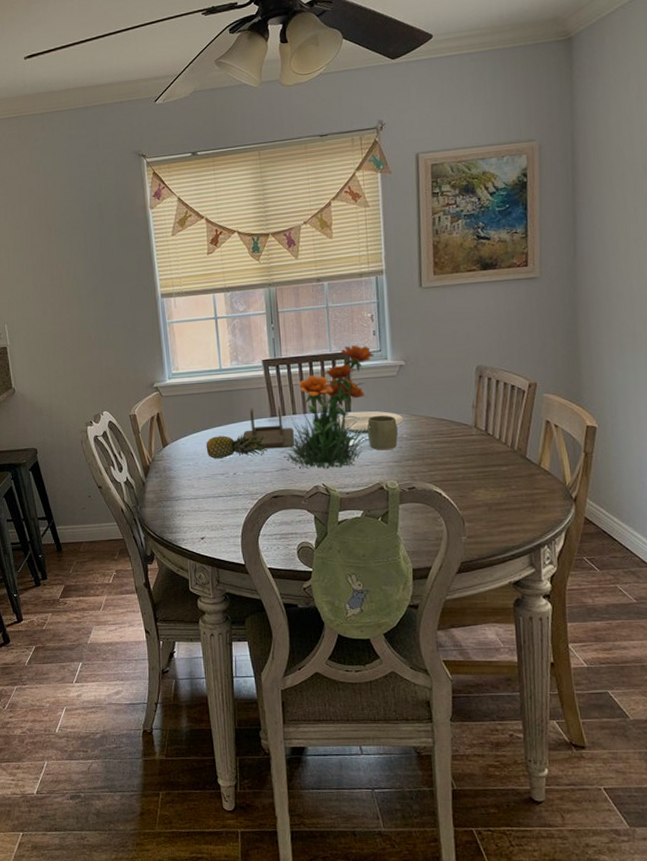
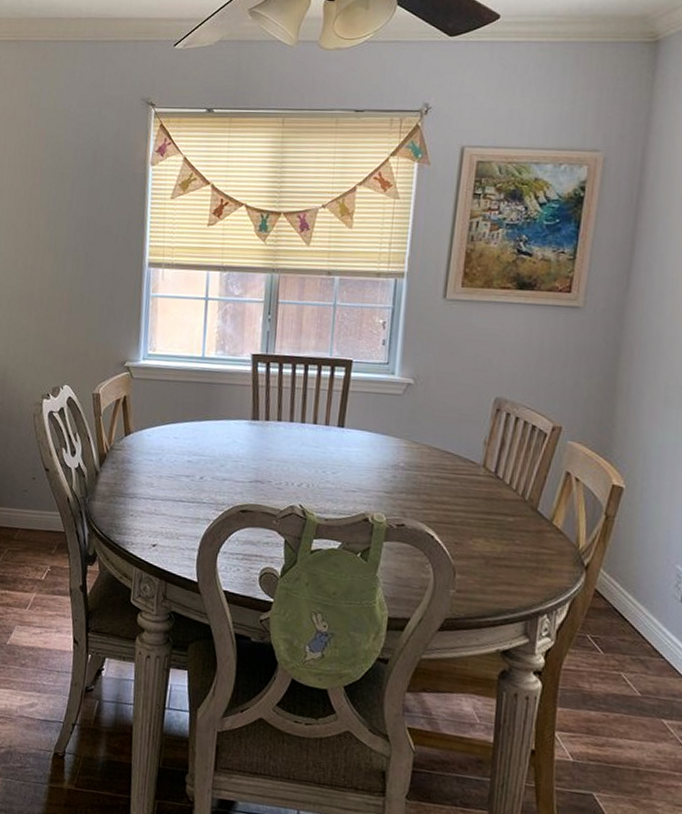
fruit: present [206,433,268,459] -> none [173,432,245,462]
napkin holder: present [243,405,294,448] -> none [217,406,276,458]
flower plant: present [278,345,374,469] -> none [256,352,380,490]
plate: present [330,410,404,434] -> none [318,428,404,456]
mug: present [367,415,398,451] -> none [358,436,395,478]

